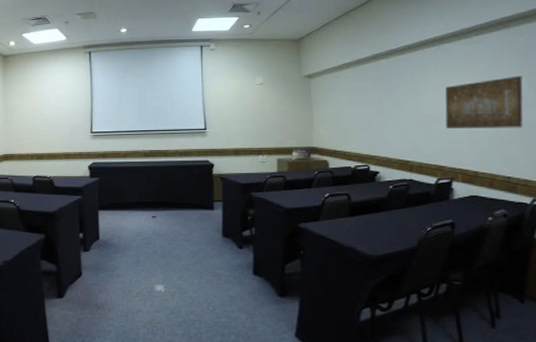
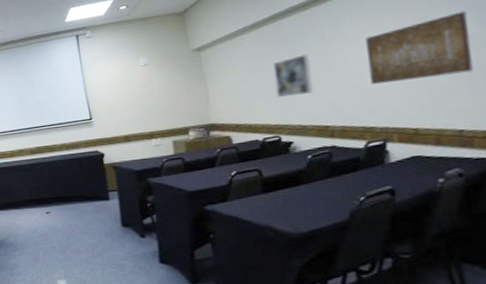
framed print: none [369,94,401,130] -> present [272,54,314,97]

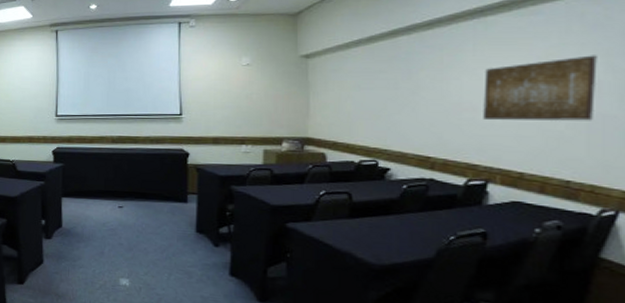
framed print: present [272,54,314,97] -> none [380,77,424,120]

